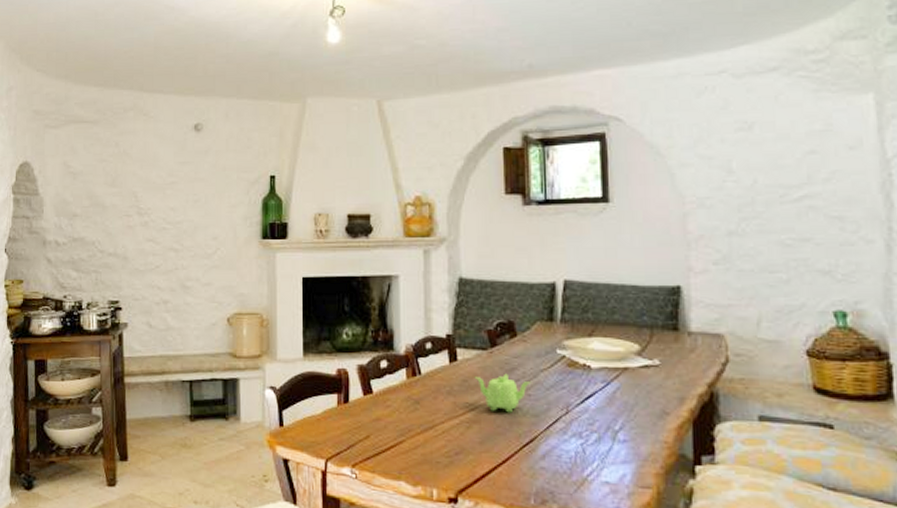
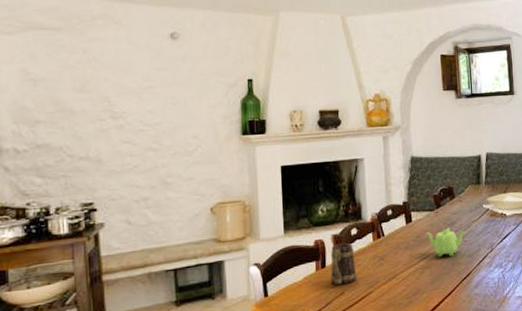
mug: none [353,376,386,427] -> present [330,243,357,285]

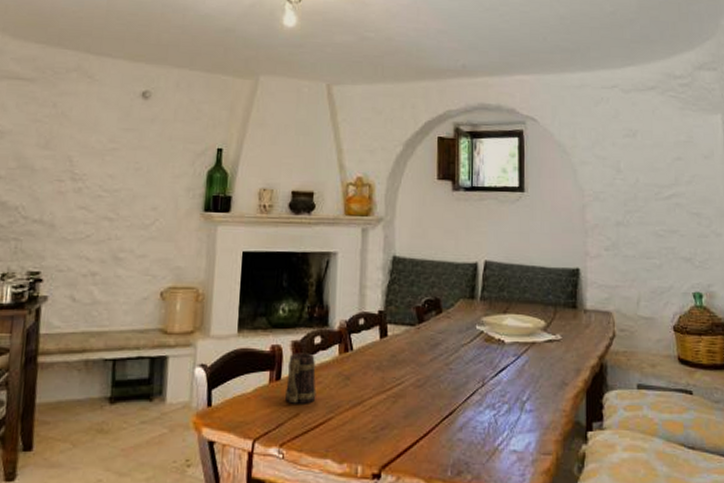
teapot: present [425,227,466,257] -> none [402,348,452,387]

